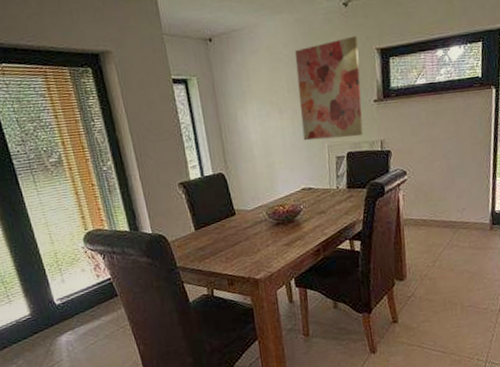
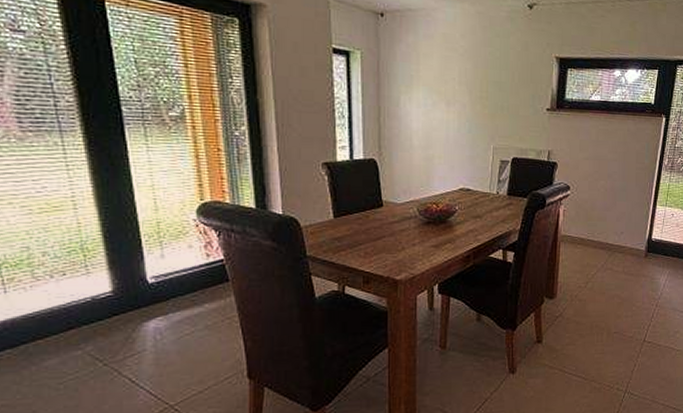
wall art: present [294,36,364,141] -> none [469,40,539,143]

